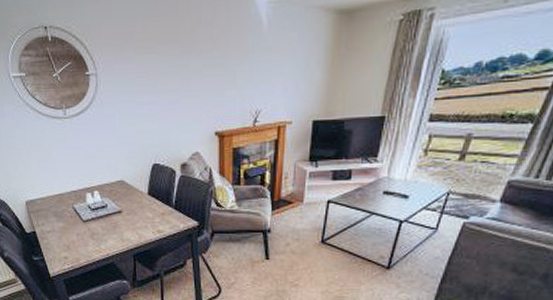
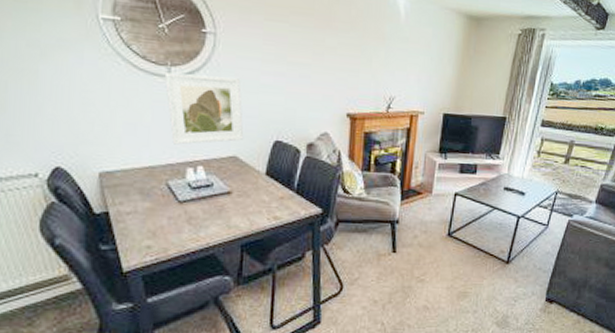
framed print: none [61,112,128,175] -> present [164,72,244,145]

